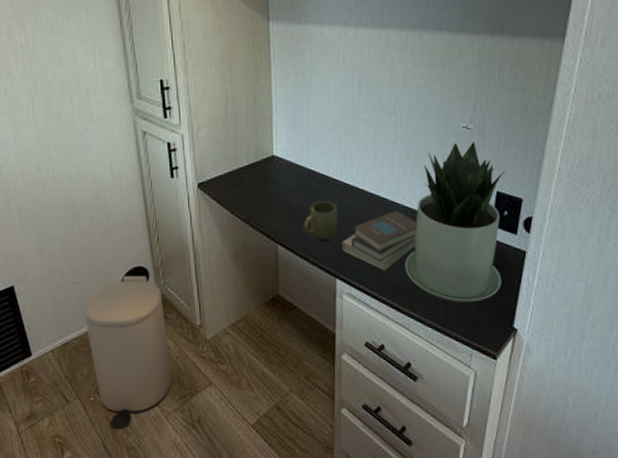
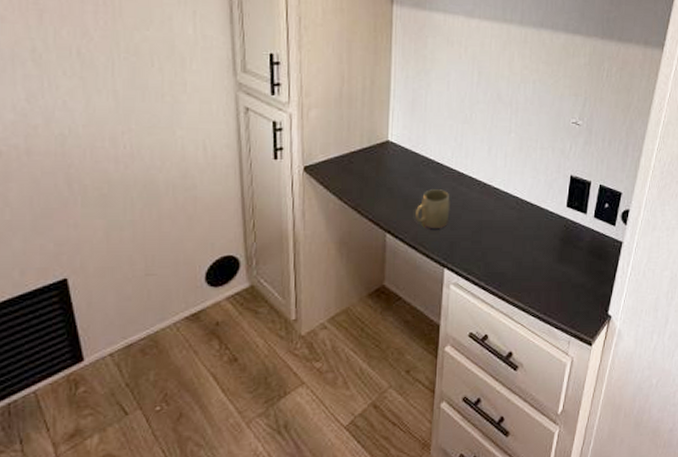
pedal bin: present [83,276,172,429] -> none [155,266,258,442]
books: present [341,210,417,271] -> none [451,201,526,261]
planter: present [405,142,505,304] -> none [512,137,608,293]

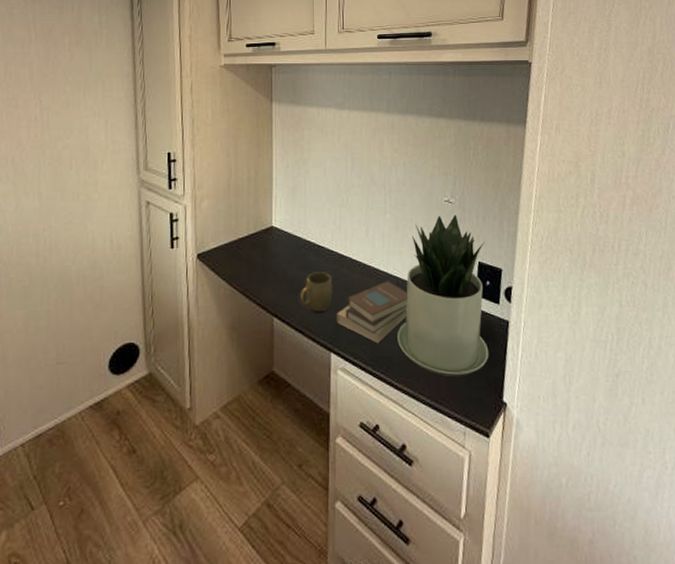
books: none [451,201,526,261] -> present [336,281,408,344]
planter: none [512,137,608,293] -> present [397,214,489,378]

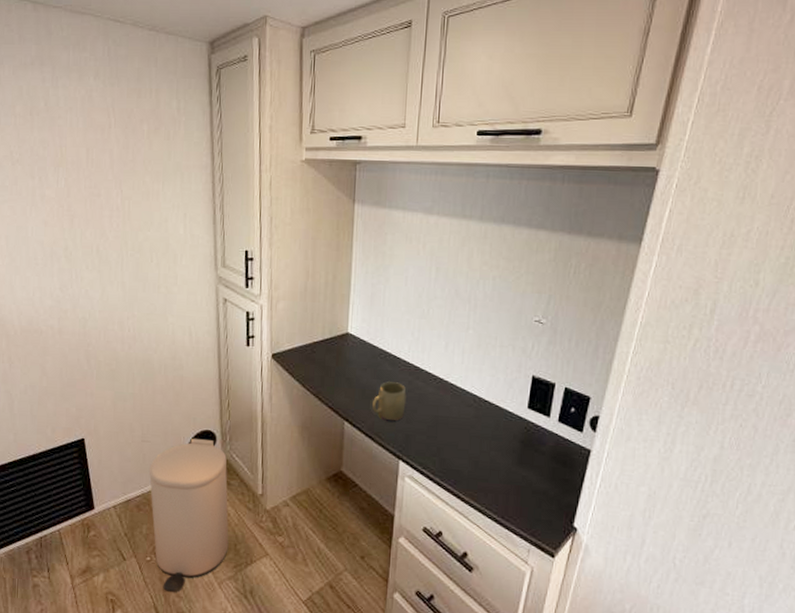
pedal bin: none [63,354,155,541] -> present [148,439,229,592]
books: present [336,281,408,344] -> none [407,397,483,457]
planter: present [397,214,489,378] -> none [468,336,575,499]

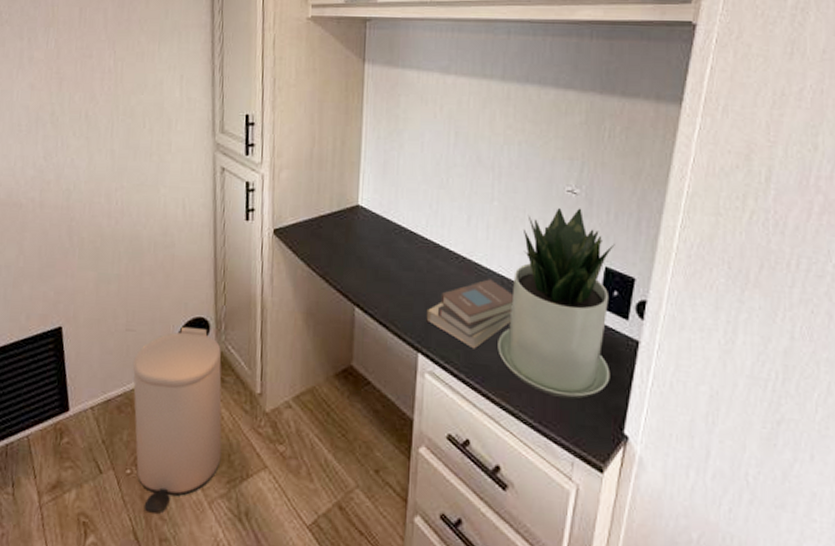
mug: present [371,381,406,421] -> none [385,261,425,307]
books: none [407,397,483,457] -> present [426,279,513,349]
planter: none [468,336,575,499] -> present [498,208,615,400]

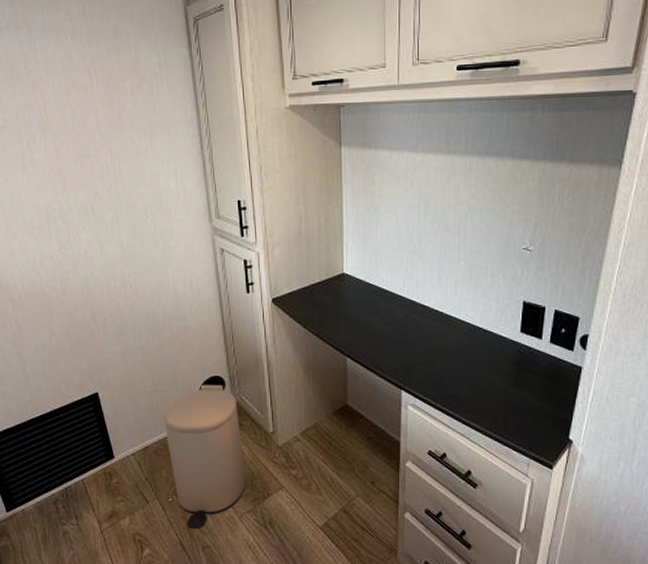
books: present [426,279,513,349] -> none [407,327,478,384]
planter: present [498,208,615,400] -> none [467,262,563,416]

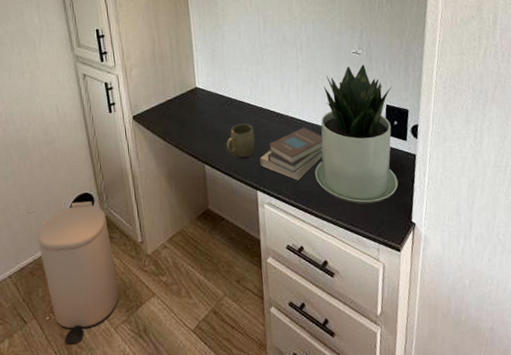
mug: none [371,317,404,354] -> present [226,123,256,158]
books: none [407,327,478,384] -> present [259,127,323,181]
planter: none [467,262,563,416] -> present [315,64,399,205]

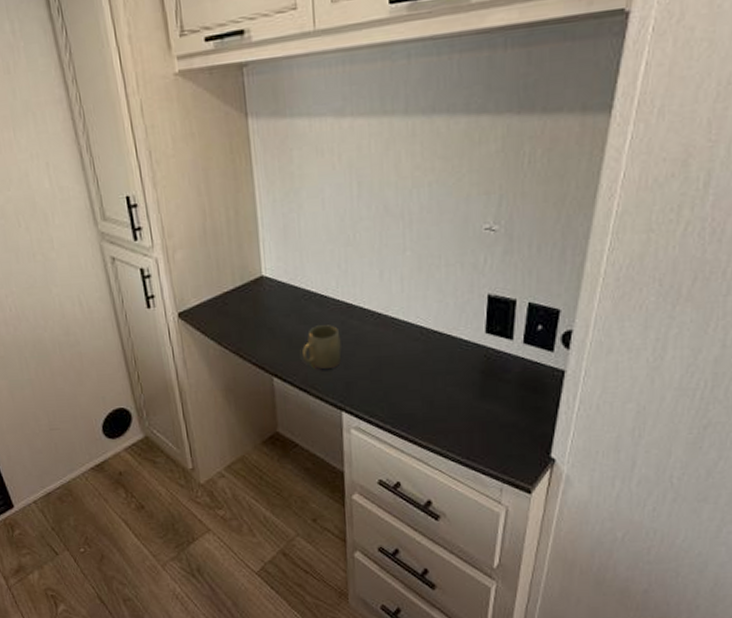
pedal bin: present [36,201,119,345] -> none [63,418,166,580]
books: present [259,127,323,181] -> none [346,331,434,401]
planter: present [315,64,399,205] -> none [421,245,538,434]

